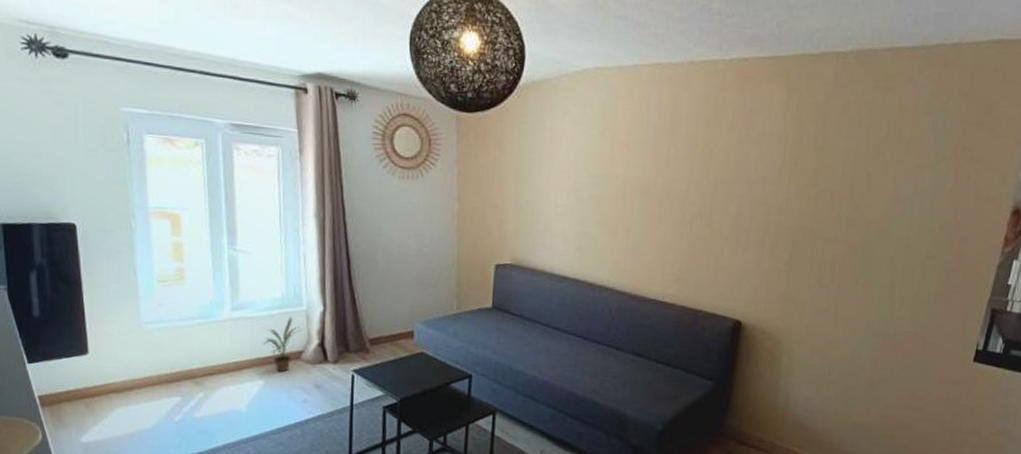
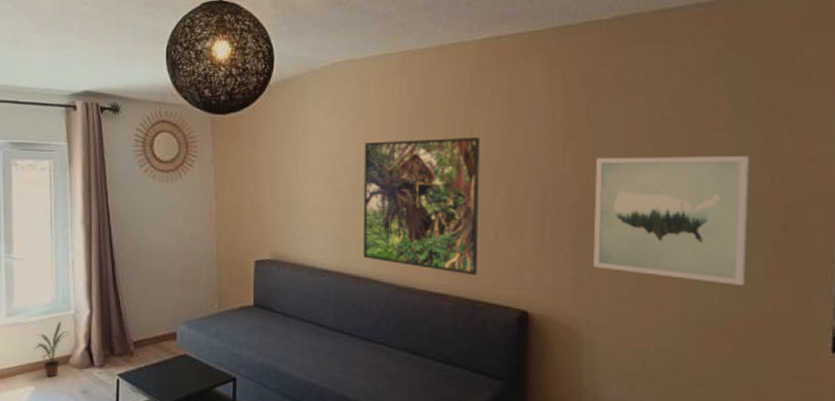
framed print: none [600,154,717,288] -> present [364,136,480,276]
wall art: none [801,185,942,305] -> present [593,155,750,285]

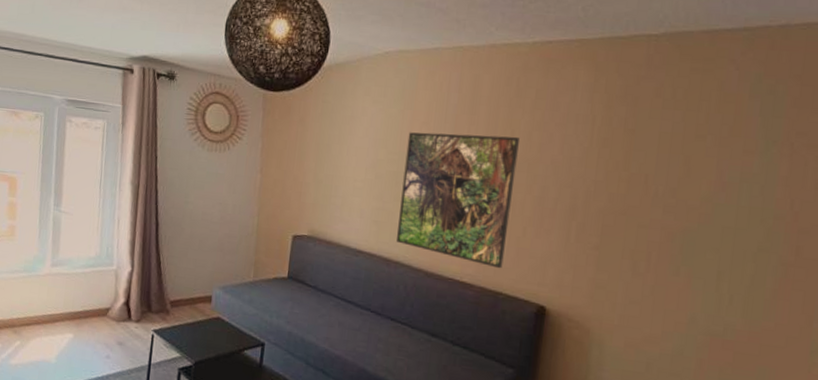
potted plant: present [34,321,70,378] -> none [75,275,111,328]
wall art: present [593,155,750,285] -> none [613,168,774,301]

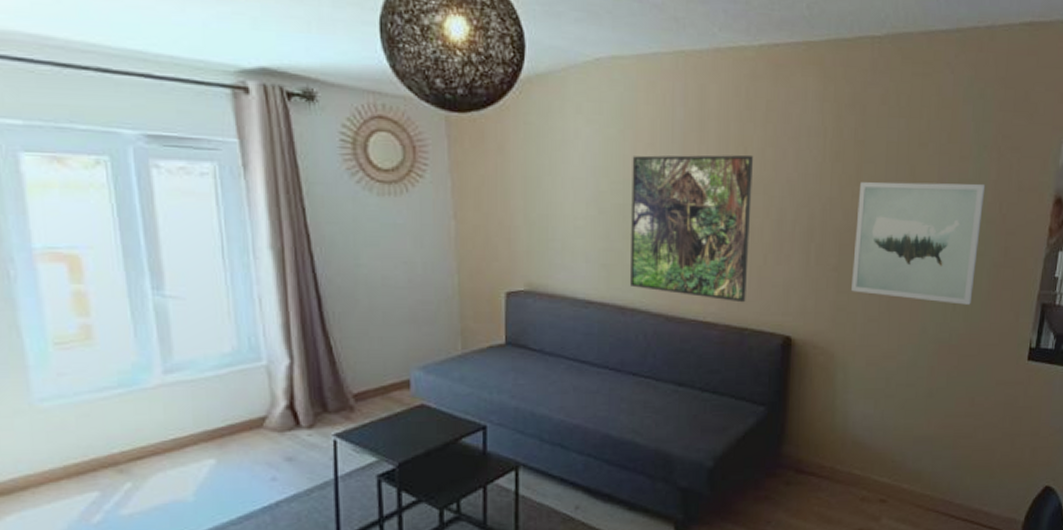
wall art: none [613,168,774,301] -> present [852,182,986,305]

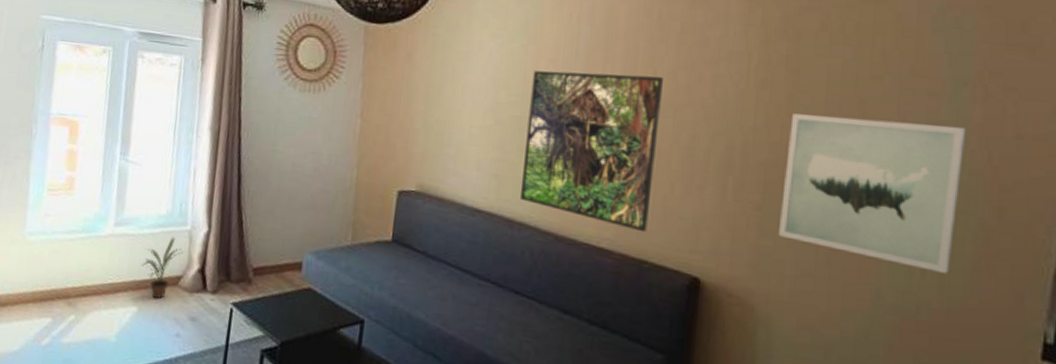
potted plant: none [210,375,264,446] -> present [141,237,184,299]

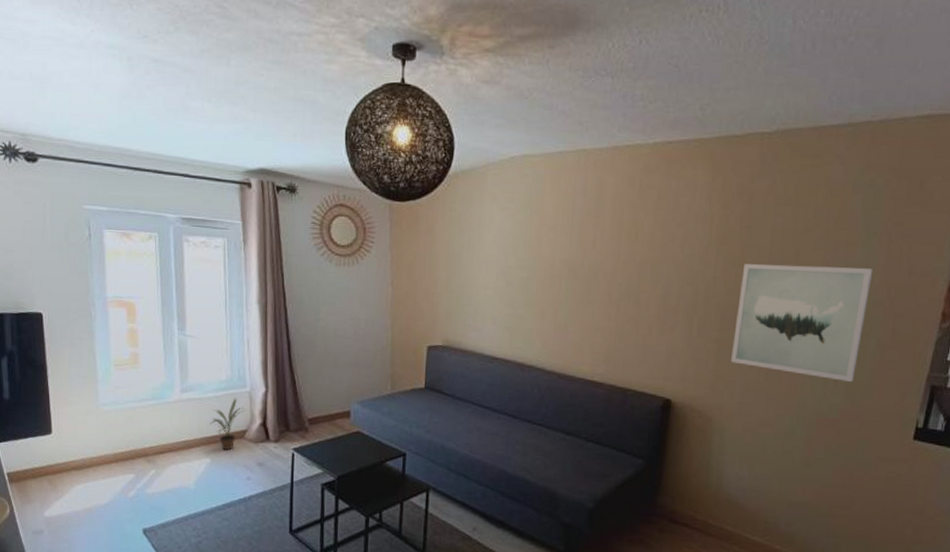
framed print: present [521,70,663,233] -> none [529,237,643,367]

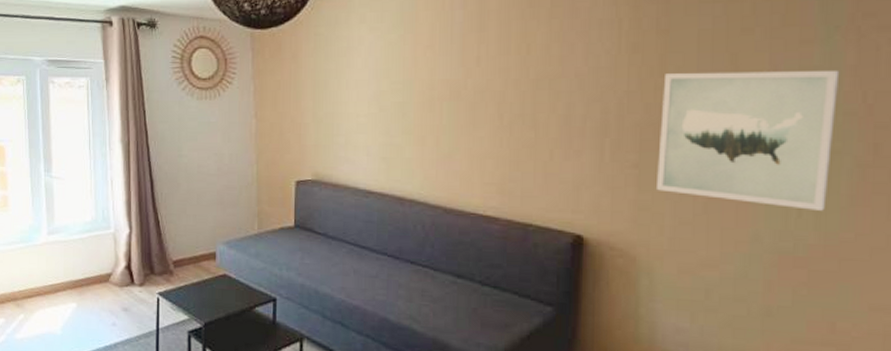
potted plant: present [209,398,246,451] -> none [75,240,111,295]

